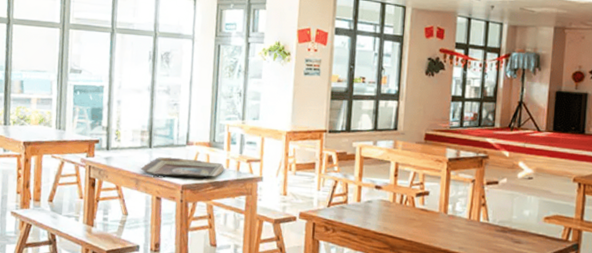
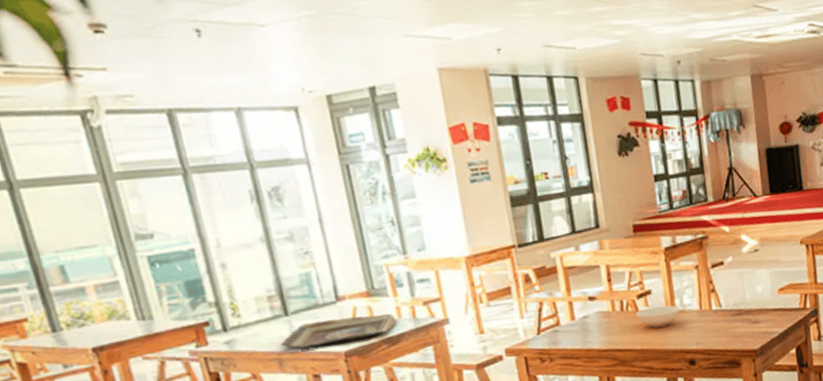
bowl: none [411,206,451,226] -> present [635,305,680,328]

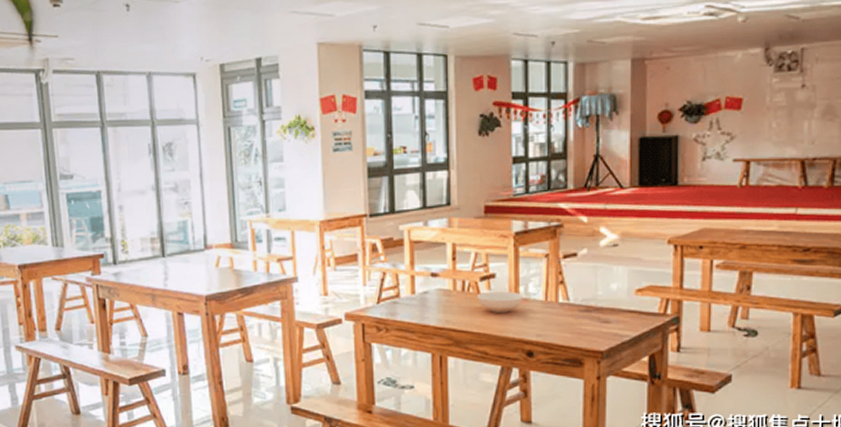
tray: present [279,313,396,350] -> none [154,264,252,288]

